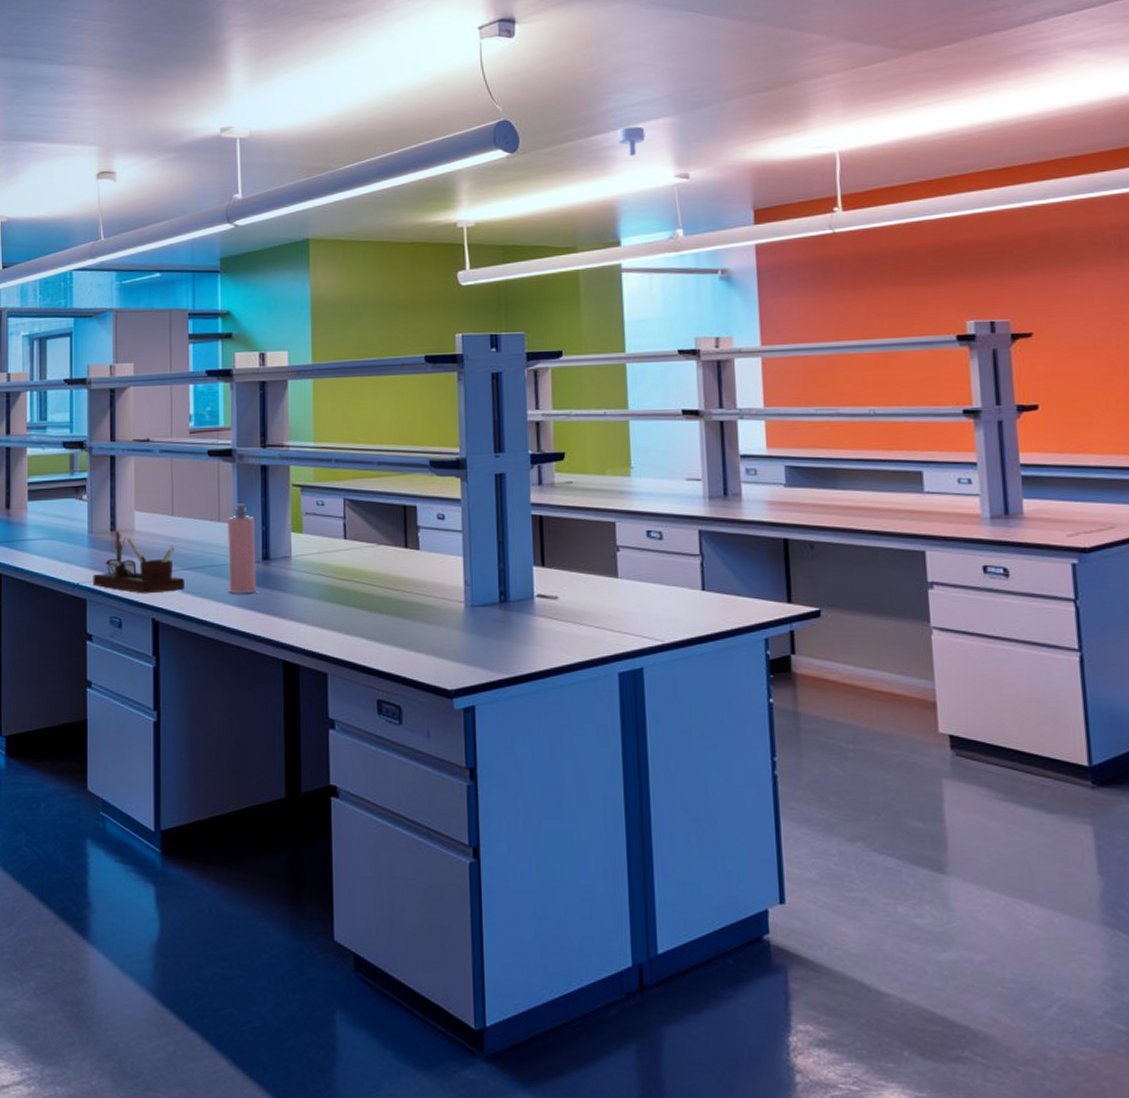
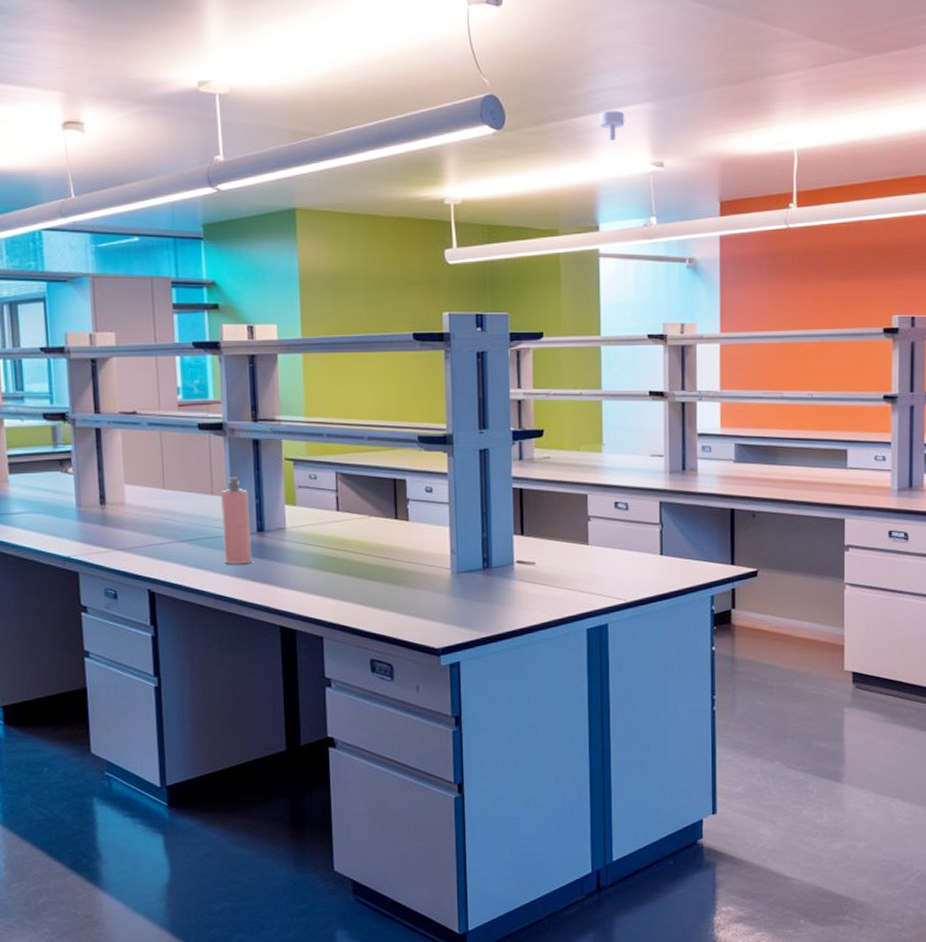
desk organizer: present [93,531,185,594] -> none [84,504,180,566]

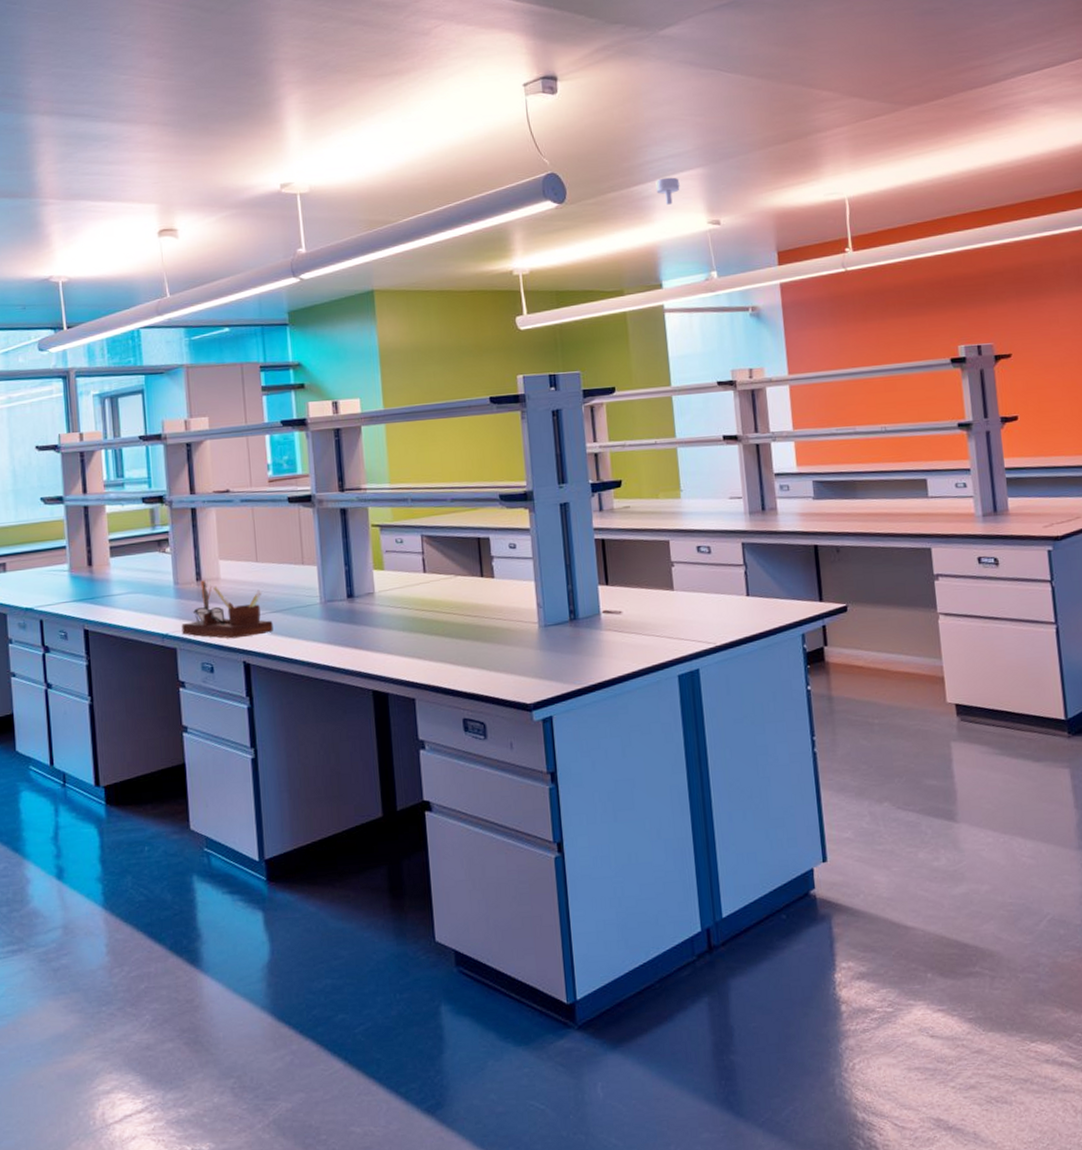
desk organizer: none [84,504,180,566] -> present [181,580,273,639]
spray bottle: present [220,477,253,564] -> none [310,546,344,631]

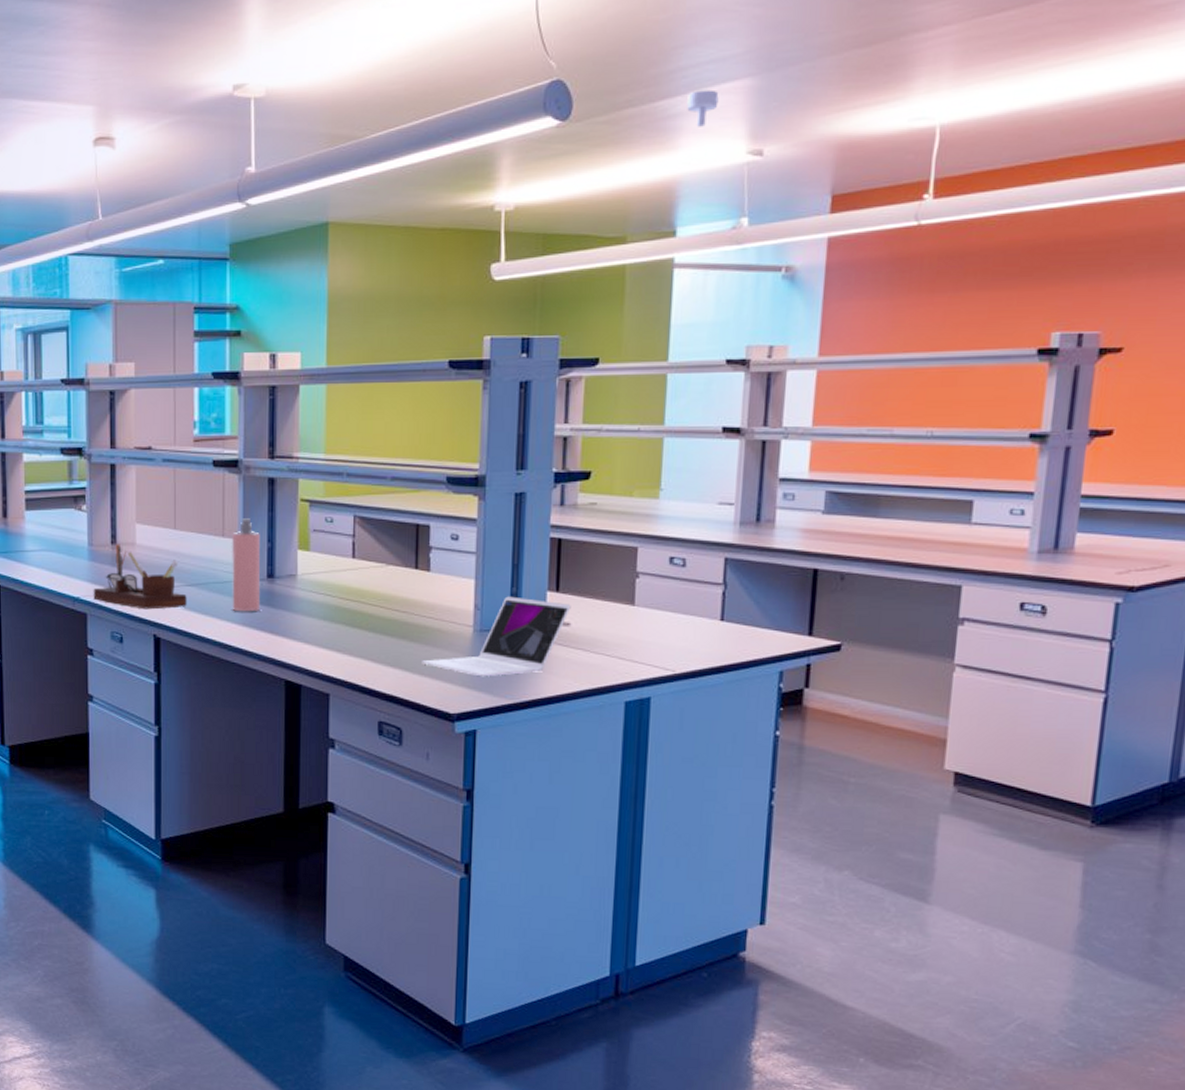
spray bottle: none [310,546,344,631] -> present [231,518,261,611]
laptop: none [496,593,621,668] -> present [422,596,571,677]

